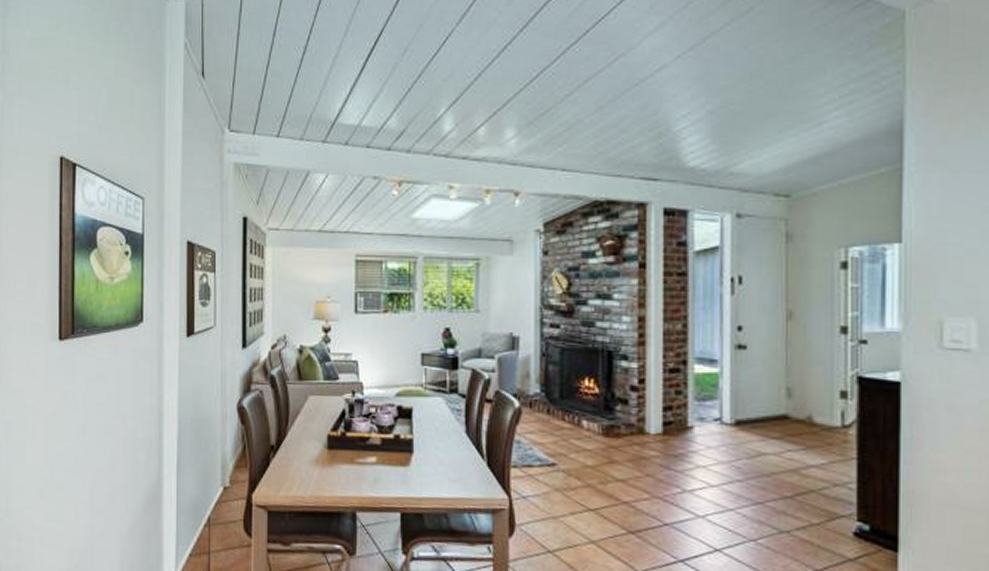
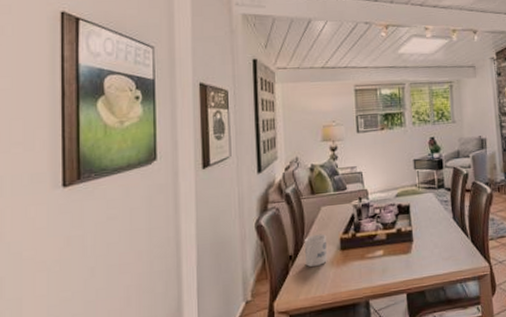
mug: none [288,426,313,463] -> present [305,233,328,267]

